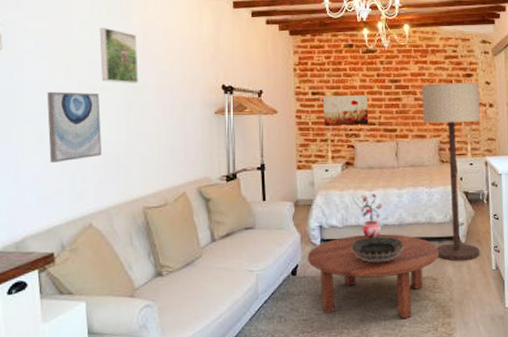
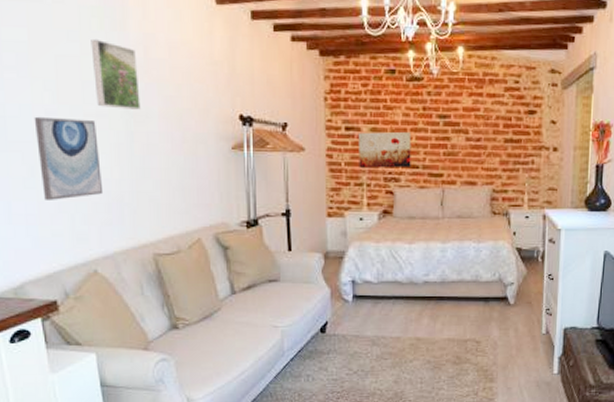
coffee table: present [308,233,439,319] -> none [339,291,484,382]
decorative bowl: present [351,237,404,263] -> none [387,295,446,322]
potted plant: present [360,193,382,239] -> none [399,246,423,297]
floor lamp: present [421,83,480,261] -> none [474,121,543,323]

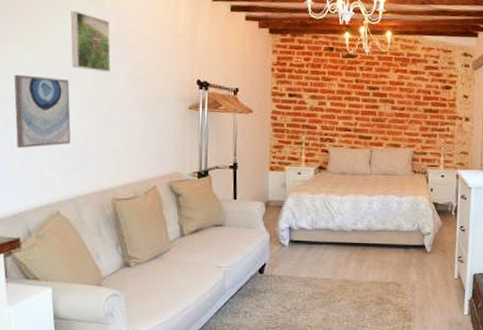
wall art: present [358,131,412,168] -> none [299,99,346,131]

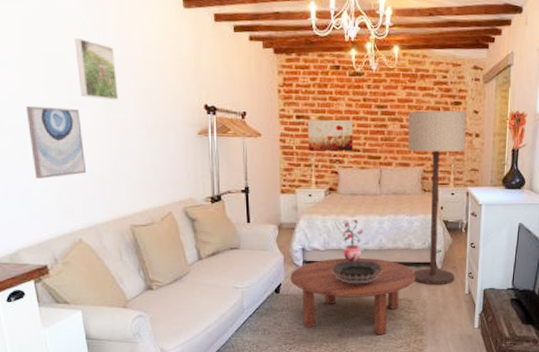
coffee table: none [276,238,404,321] -> present [291,257,416,335]
wall art: none [299,99,346,131] -> present [307,119,354,152]
decorative bowl: none [319,241,371,266] -> present [332,261,383,284]
potted plant: none [331,198,353,243] -> present [342,219,364,262]
floor lamp: none [398,94,457,268] -> present [407,110,467,284]

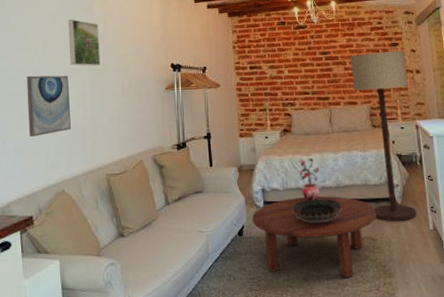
wall art: present [307,119,354,152] -> none [259,66,303,97]

